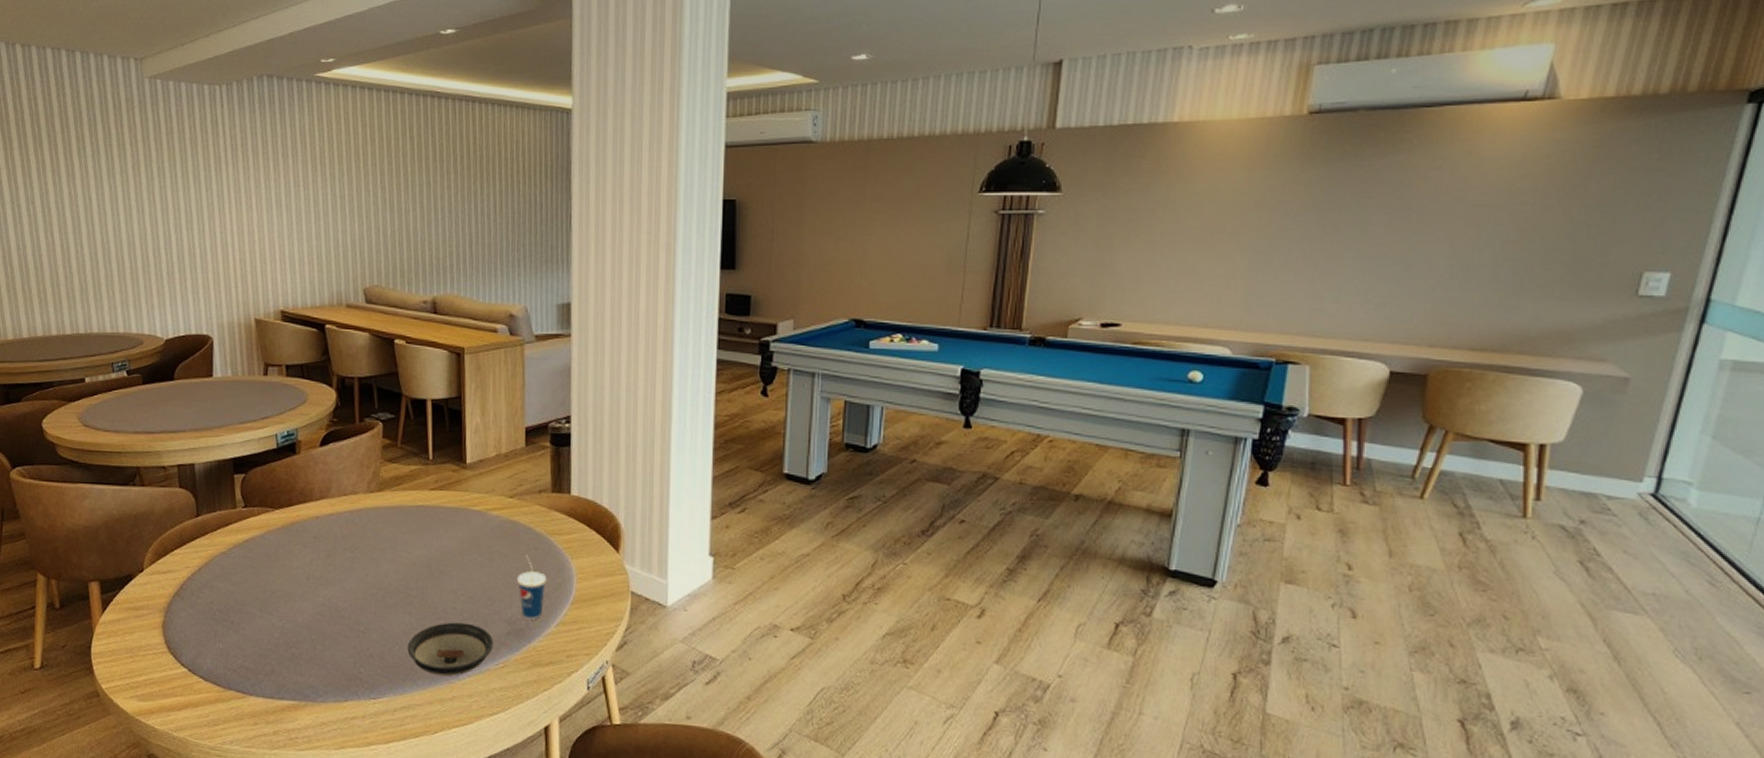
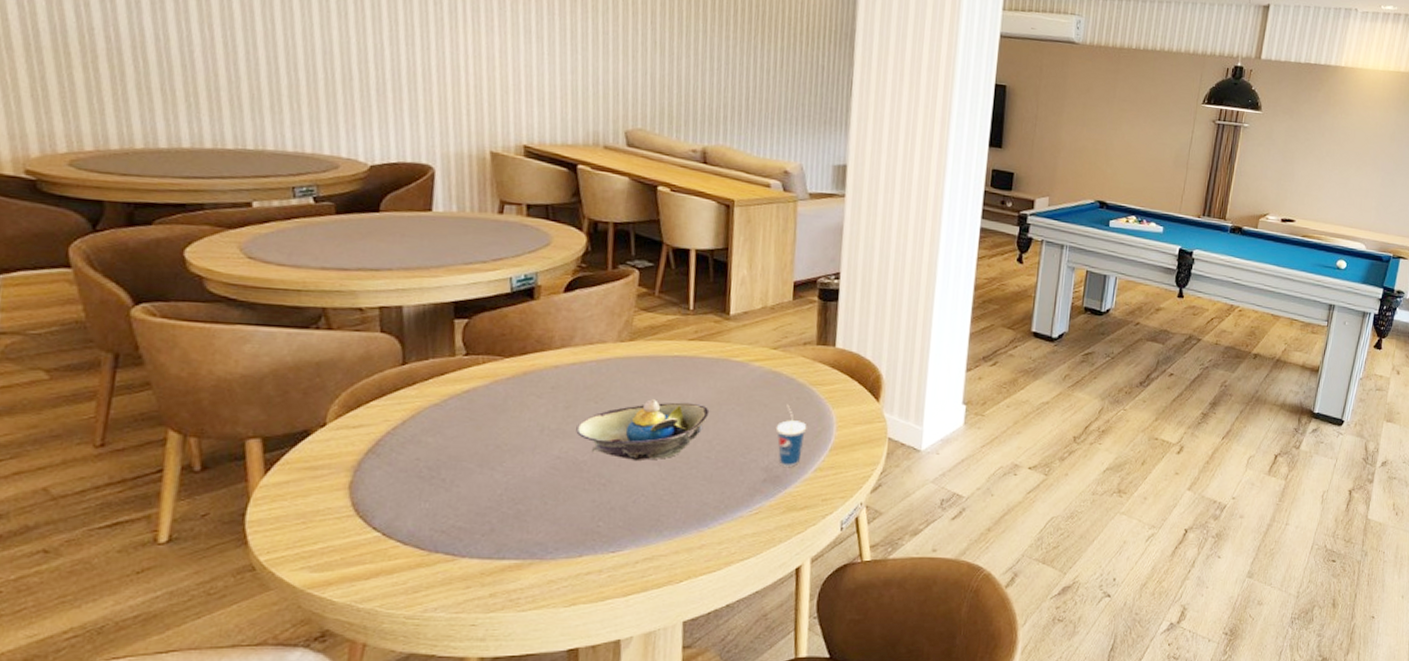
decorative bowl: none [337,549,453,610] -> present [576,399,710,462]
saucer: present [407,622,494,677] -> none [653,471,749,526]

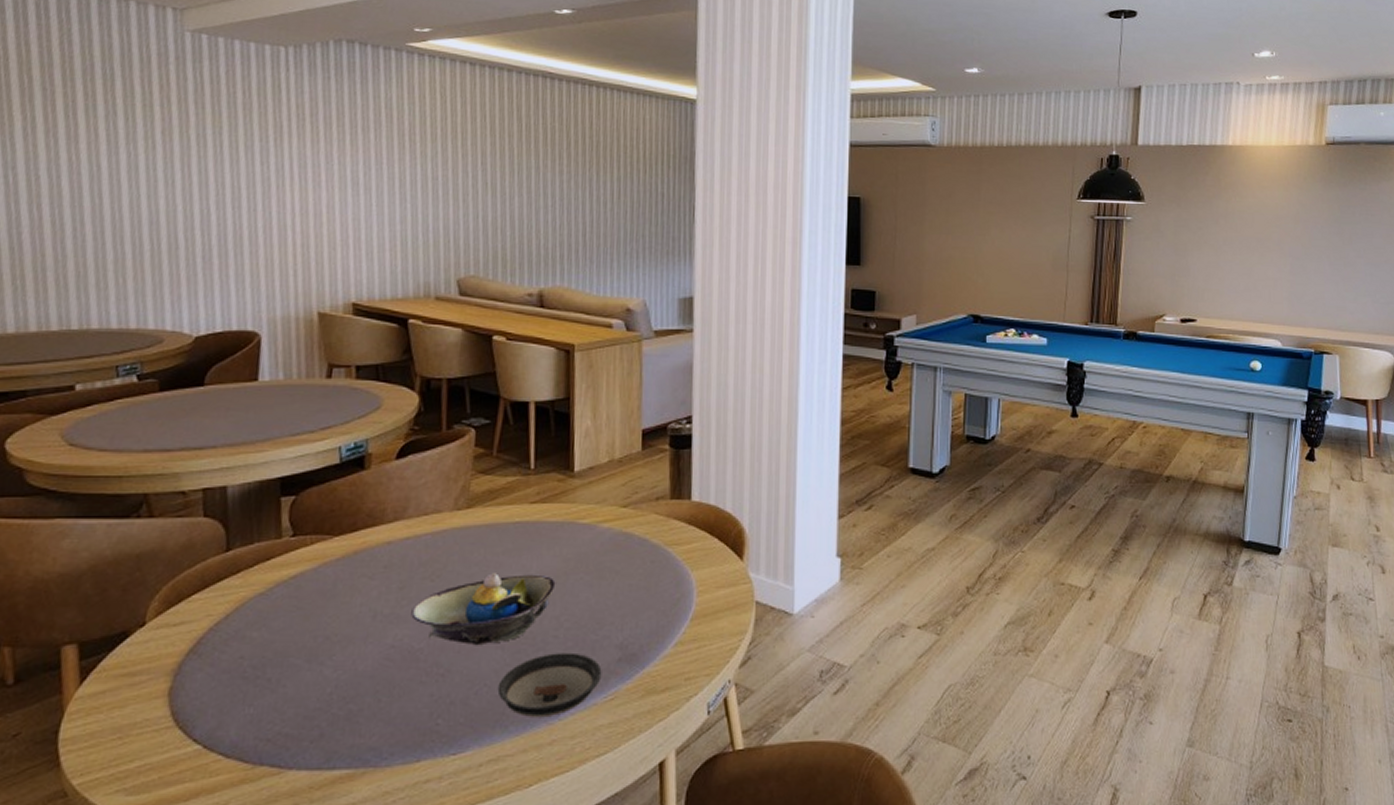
saucer: none [653,471,749,526] -> present [497,652,602,718]
cup: present [775,404,807,467] -> none [629,569,664,642]

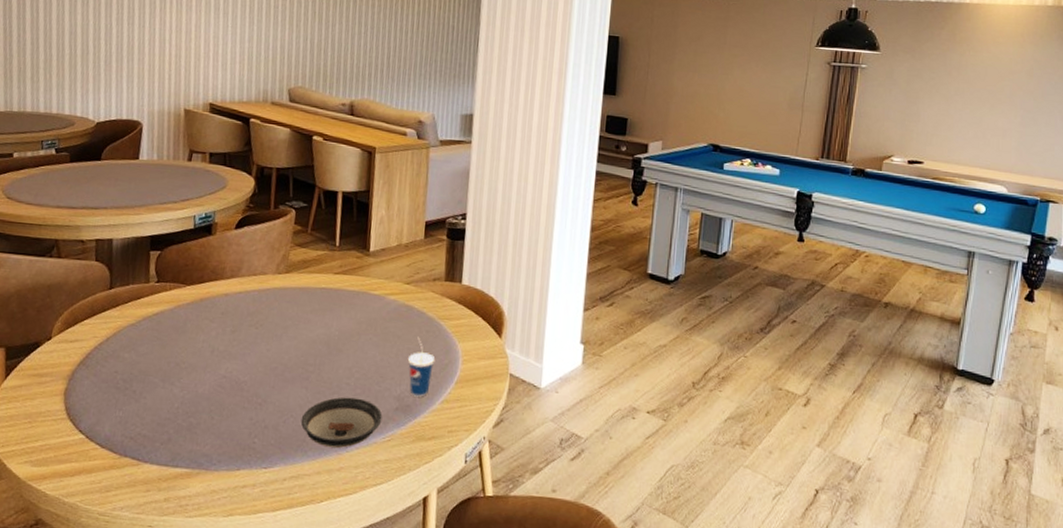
decorative bowl: present [411,573,556,646] -> none [239,327,351,384]
cup: none [629,569,664,642] -> present [407,337,435,397]

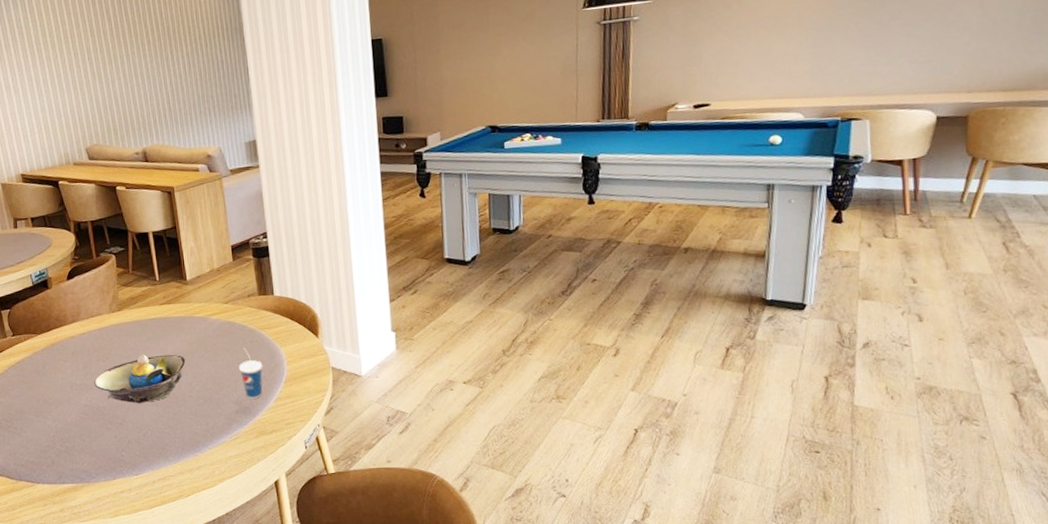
decorative bowl: none [239,327,351,384] -> present [94,354,186,404]
saucer: present [301,397,383,449] -> none [157,407,227,452]

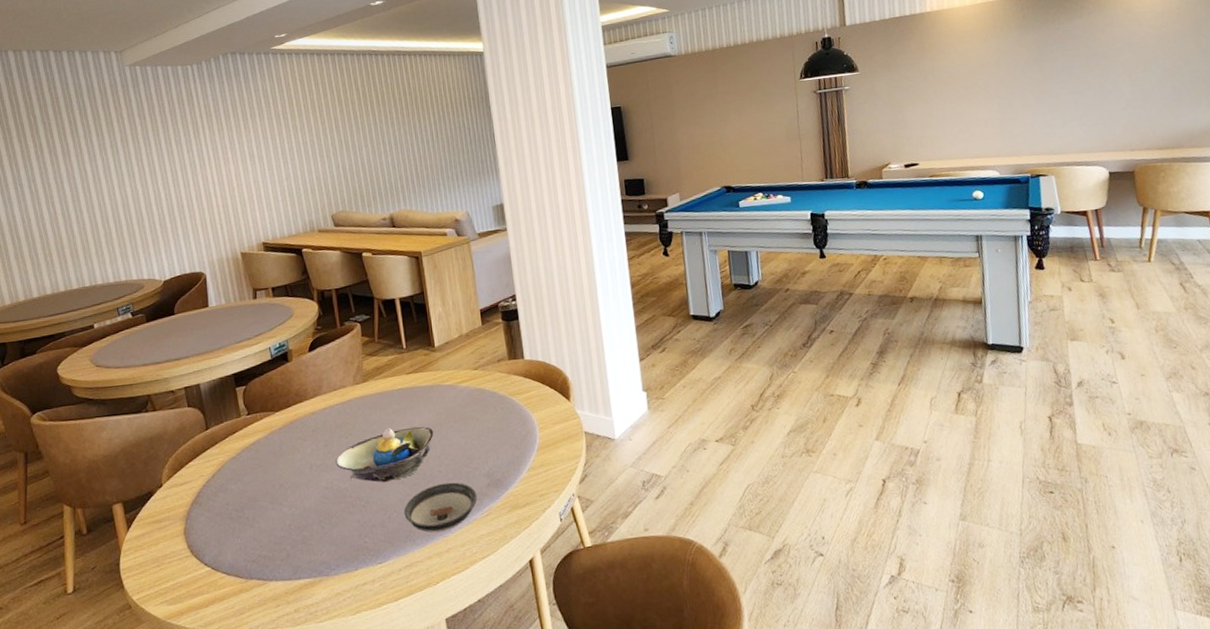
saucer: none [157,407,227,452] -> present [404,482,478,533]
cup: present [238,347,263,399] -> none [489,415,515,470]

